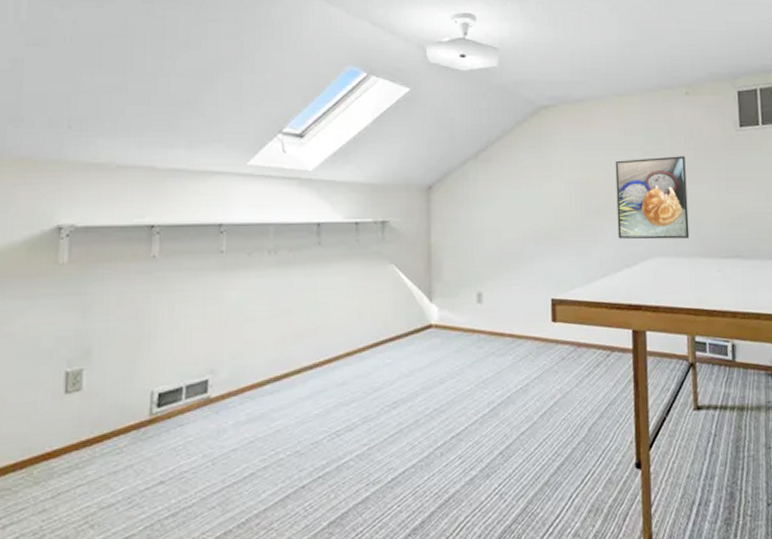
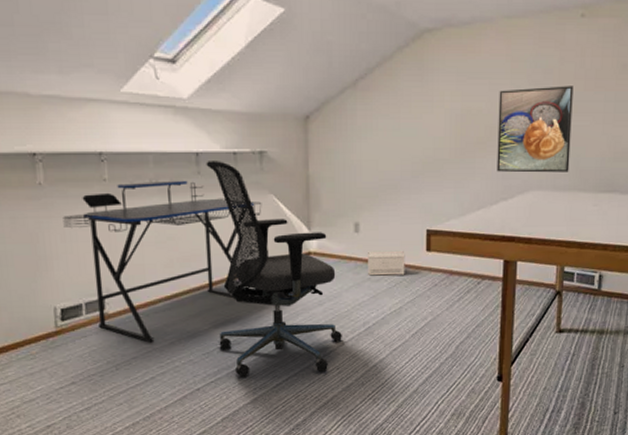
desk: none [173,251,382,431] -> present [63,180,262,343]
office chair: none [327,231,465,471] -> present [206,161,342,378]
cardboard box: none [490,321,531,350] -> present [367,250,405,276]

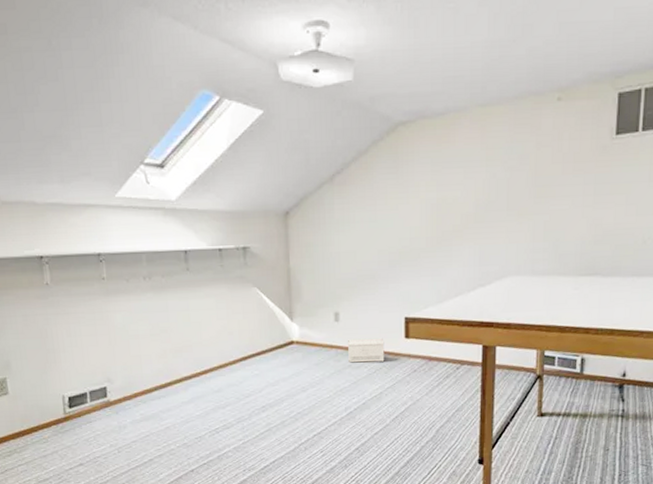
desk: present [63,180,262,343] -> none [68,276,247,428]
office chair: present [206,161,342,378] -> none [194,257,325,460]
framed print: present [497,86,574,173] -> none [473,170,551,259]

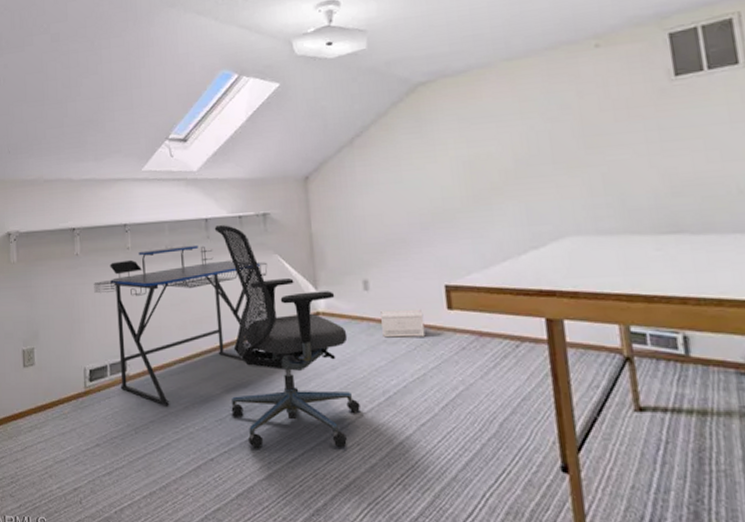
desk: none [68,276,247,428] -> present [94,245,268,406]
office chair: none [194,257,325,460] -> present [214,225,360,449]

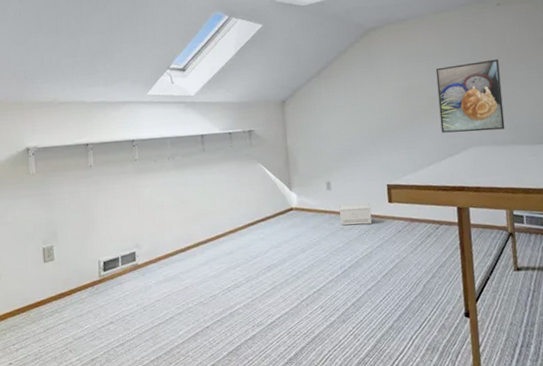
desk: present [94,245,268,406] -> none [106,156,253,288]
office chair: present [214,225,360,449] -> none [209,140,323,316]
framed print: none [509,118,614,218] -> present [435,59,505,133]

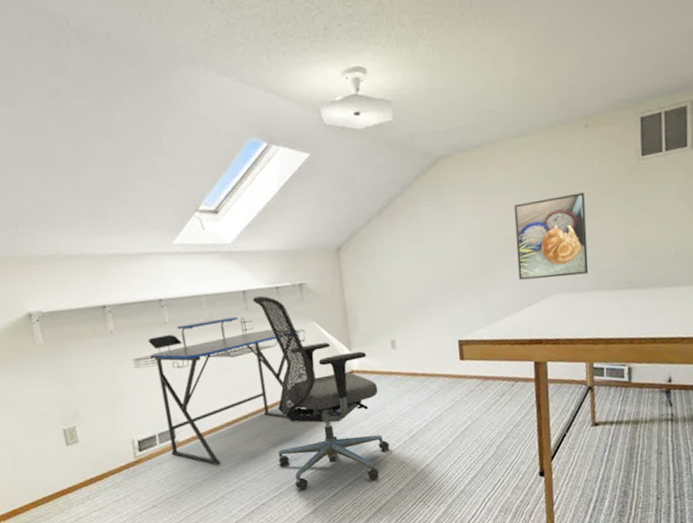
desk: none [106,156,253,288] -> present [133,316,306,465]
office chair: none [209,140,323,316] -> present [252,296,390,490]
cardboard box: present [338,203,372,226] -> none [405,361,442,388]

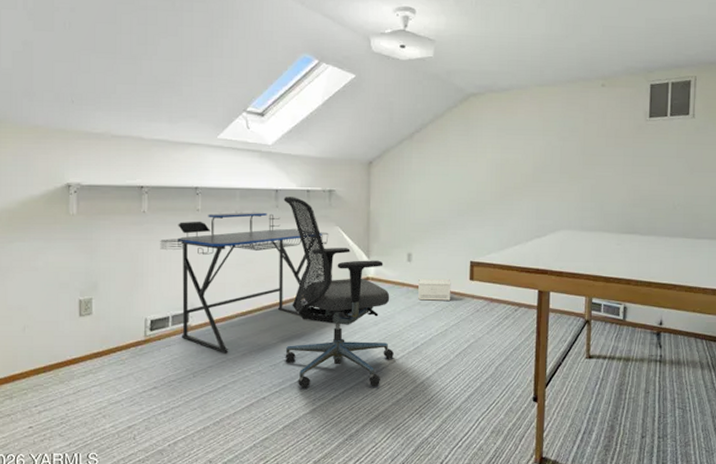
cardboard box: none [405,361,442,388] -> present [417,278,451,301]
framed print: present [514,192,589,280] -> none [531,142,597,215]

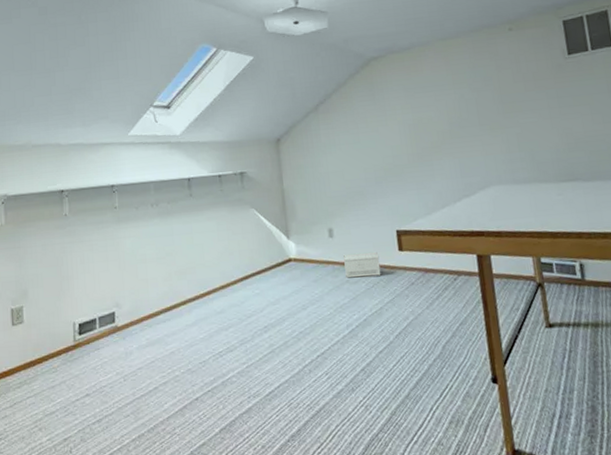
desk: present [160,212,329,354] -> none [82,202,245,353]
office chair: present [283,197,394,389] -> none [196,183,328,386]

